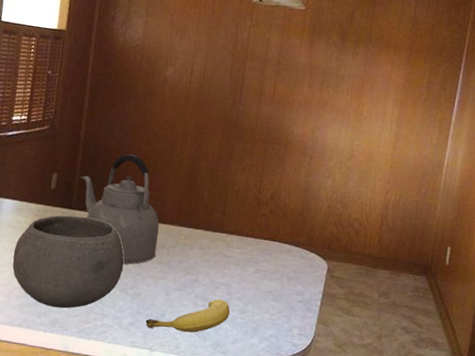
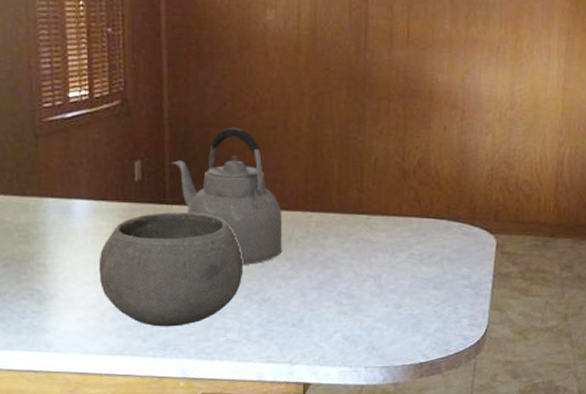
fruit: present [145,299,230,333] -> none [280,294,384,339]

